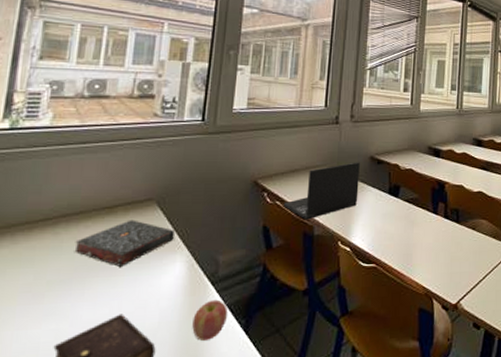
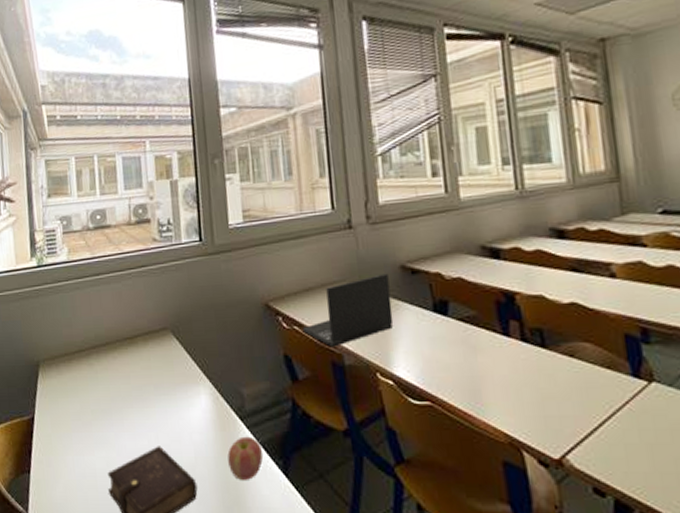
book: present [74,220,174,267] -> none [107,350,194,398]

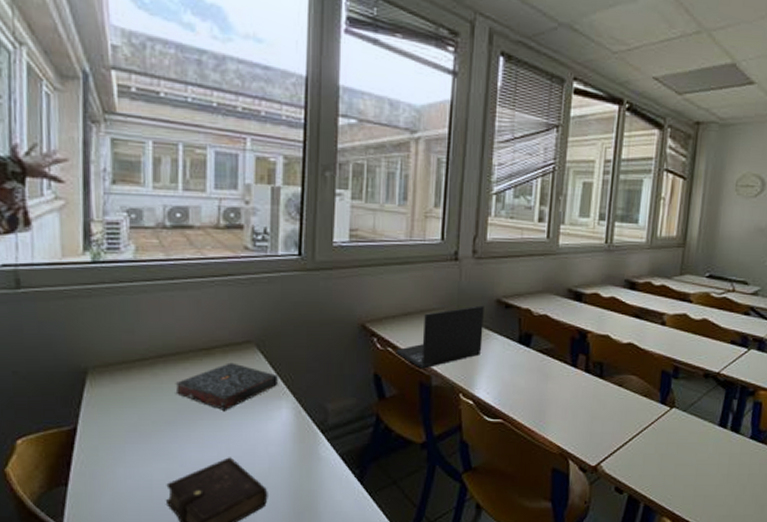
book: none [107,350,194,398] -> present [175,362,277,410]
apple: present [227,436,264,480] -> none [304,448,341,488]

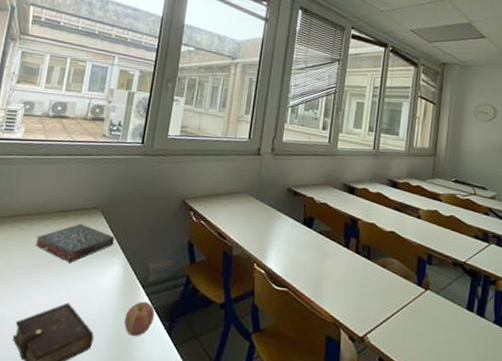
apple: none [304,448,341,488] -> present [124,301,155,336]
laptop: present [396,305,484,369] -> none [207,192,278,241]

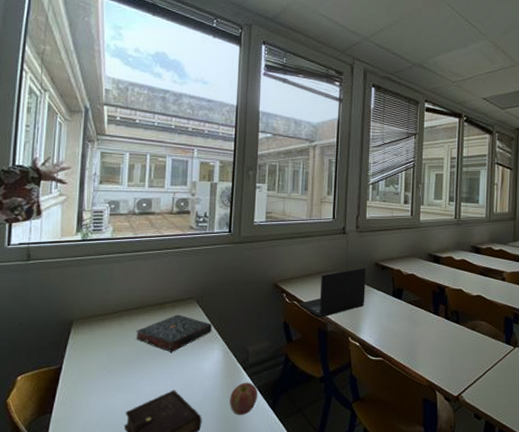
laptop: none [207,192,278,241] -> present [300,268,366,318]

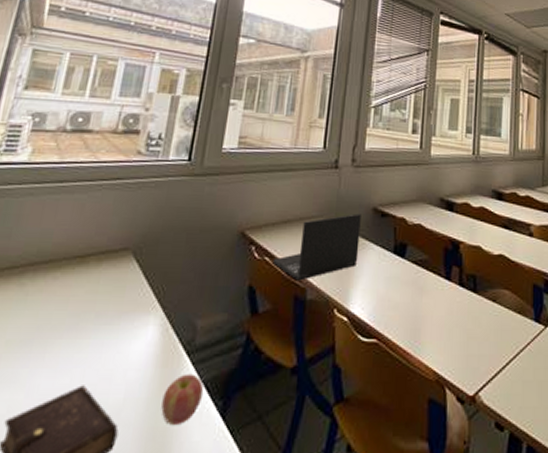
book: present [135,314,212,352] -> none [38,272,150,327]

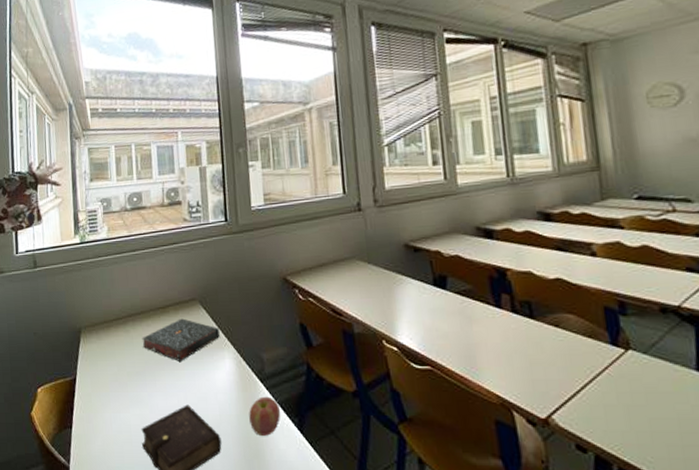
book: none [38,272,150,327] -> present [142,318,220,361]
laptop: present [272,213,361,281] -> none [316,251,398,317]

